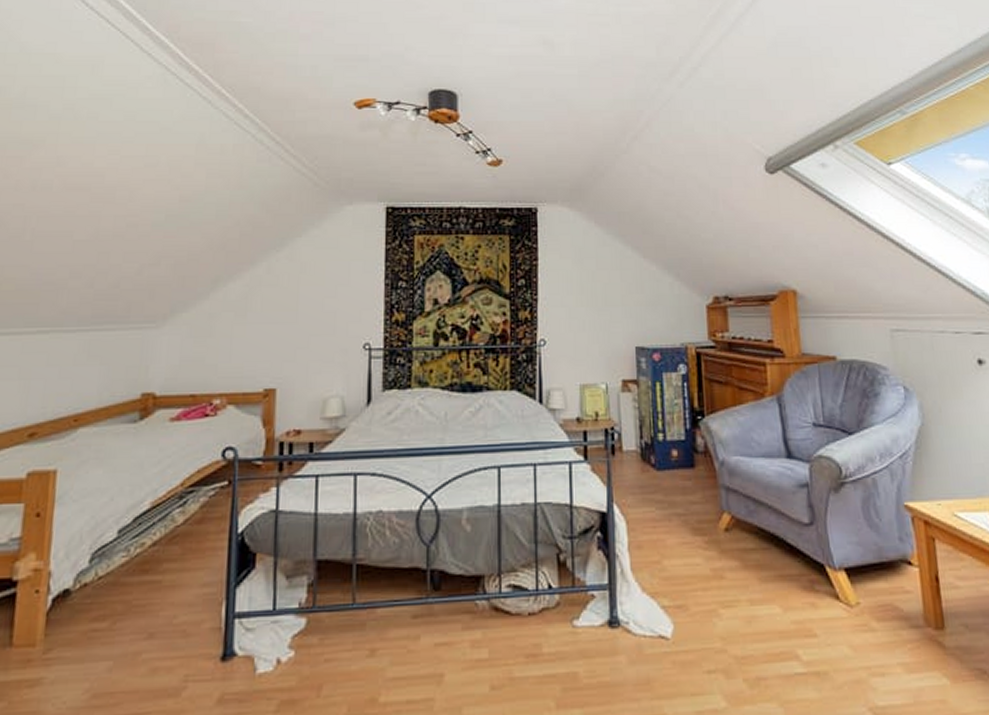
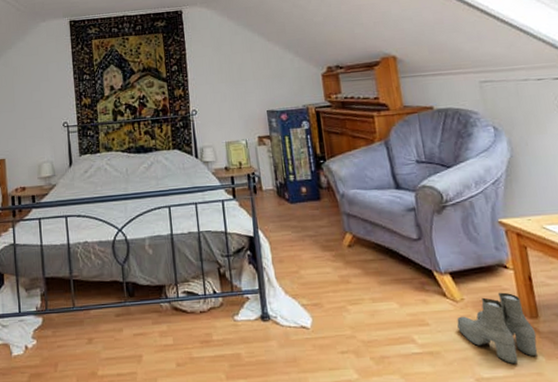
boots: none [850,595,942,688] -> present [457,292,538,364]

